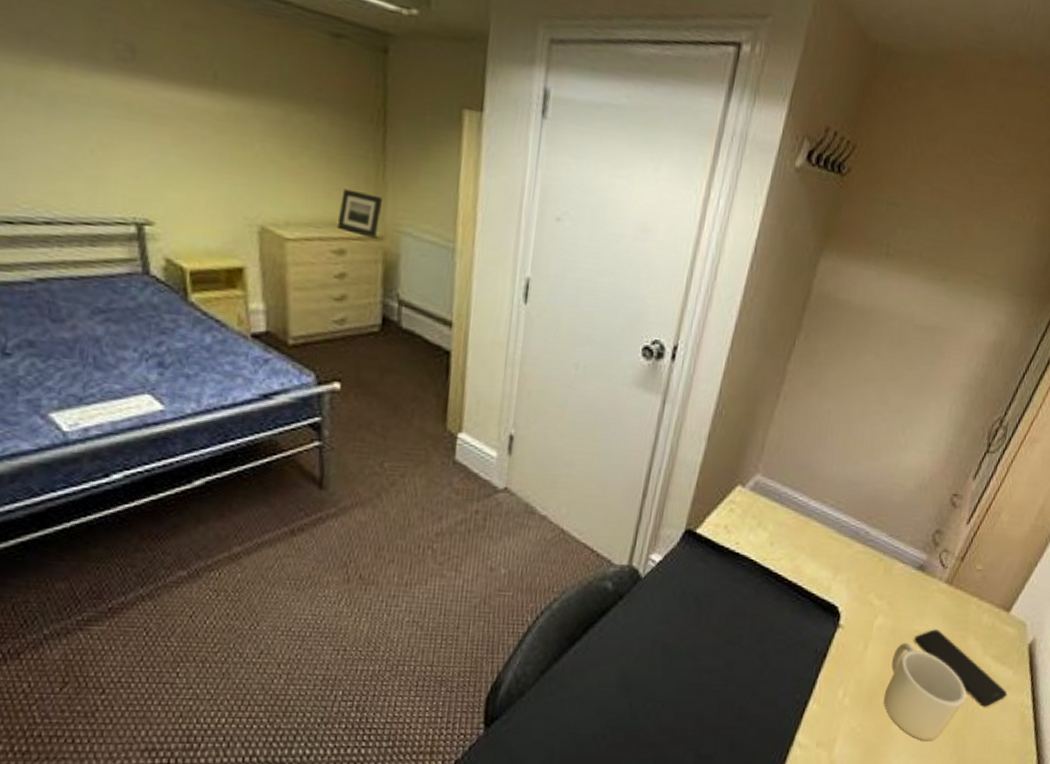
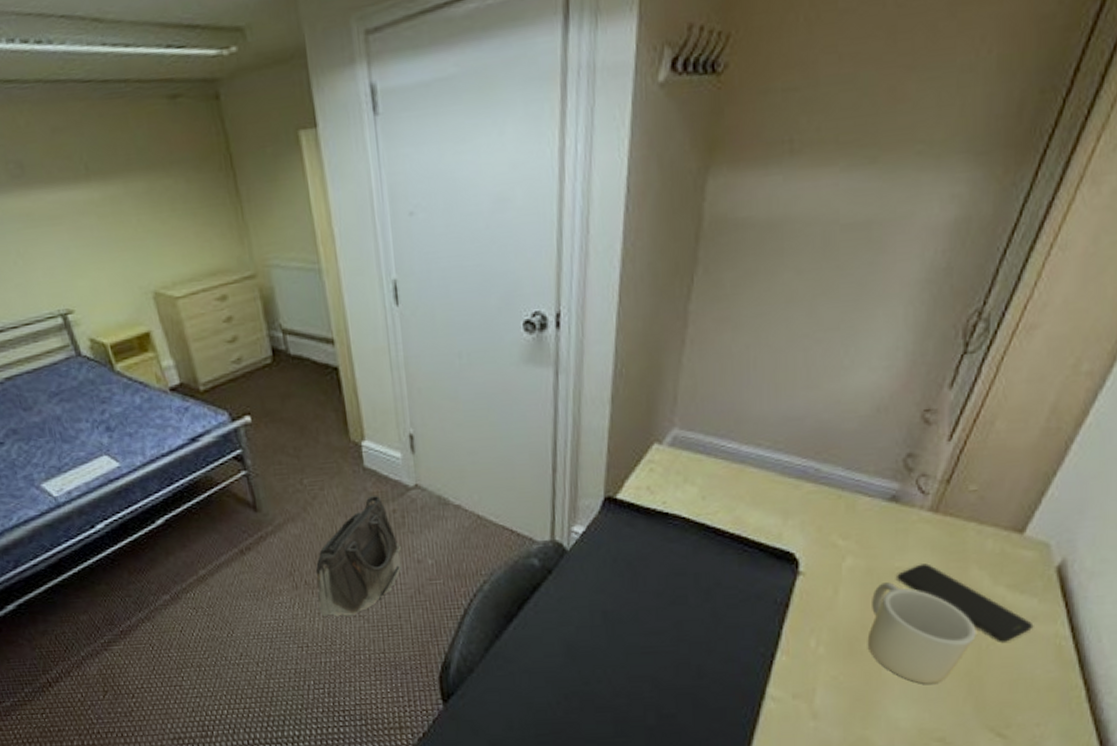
picture frame: present [336,188,384,238] -> none [212,237,250,278]
saddlebag: none [368,491,476,621] -> present [315,495,402,618]

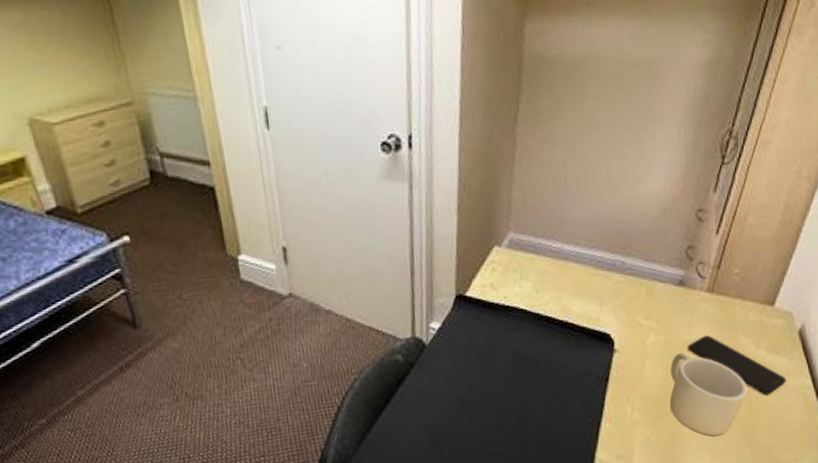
saddlebag: present [315,495,402,618] -> none [196,305,279,427]

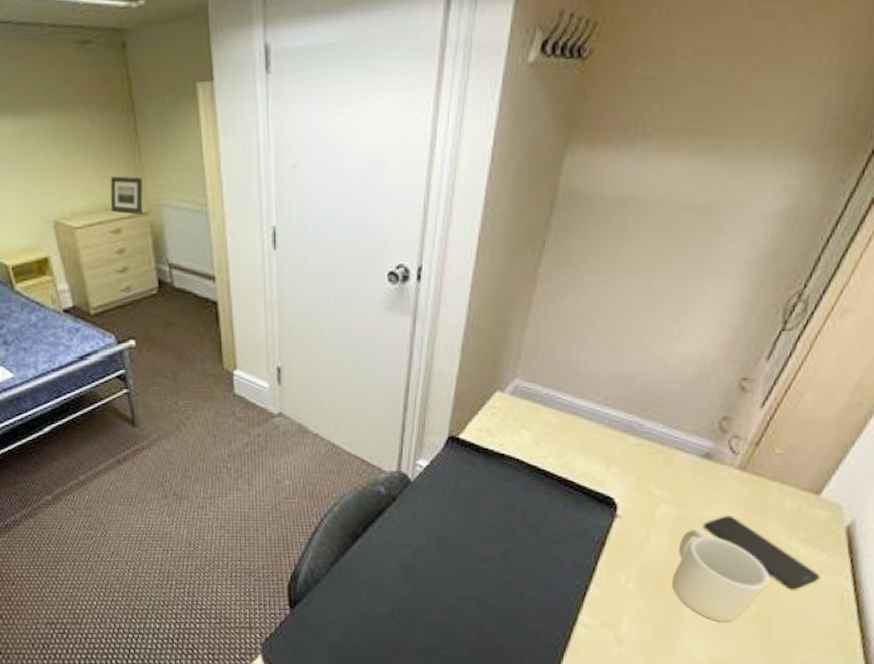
picture frame: none [89,67,127,105] -> present [110,176,143,215]

